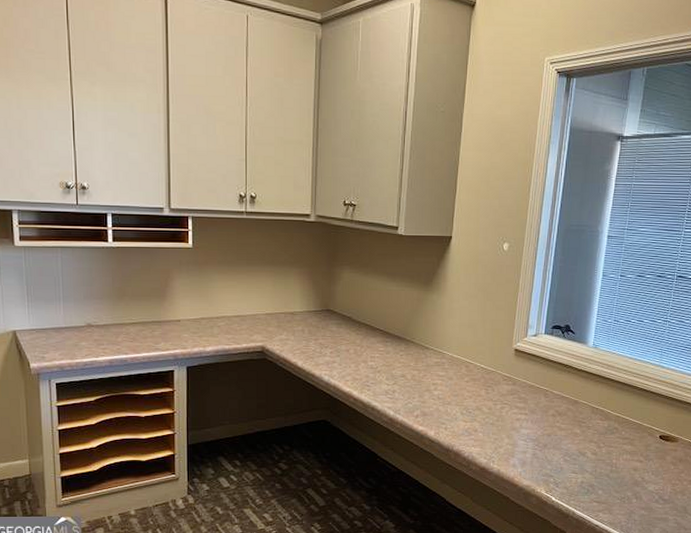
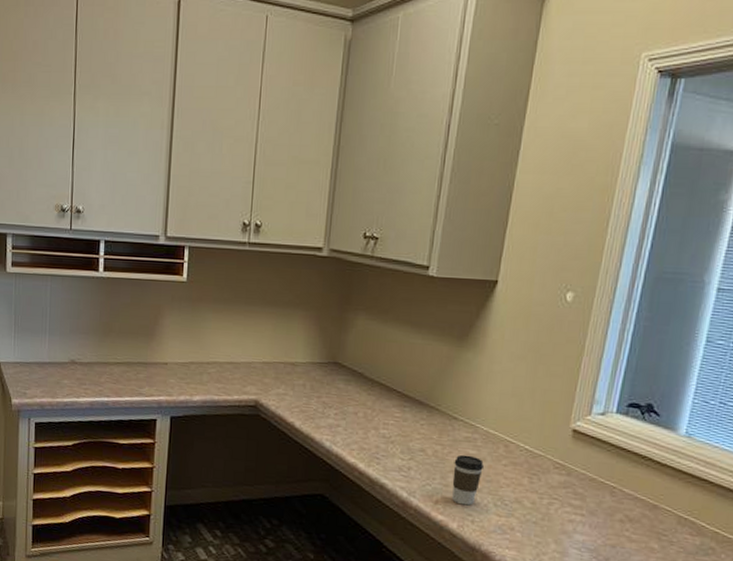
coffee cup: none [428,376,451,416] -> present [452,454,484,506]

